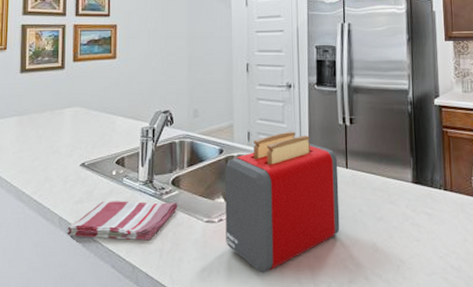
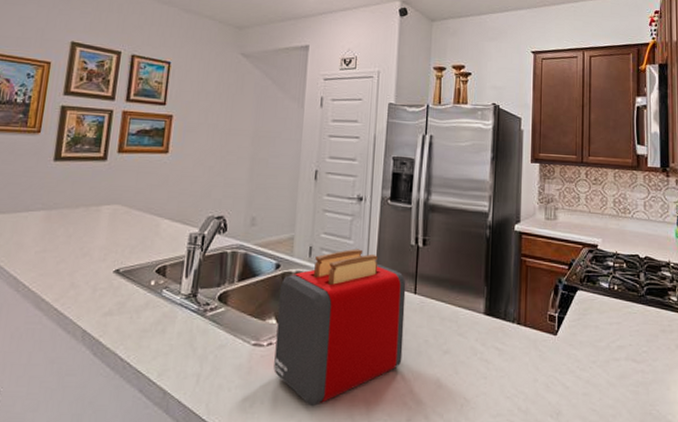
dish towel: present [67,201,178,241] -> none [90,315,223,363]

